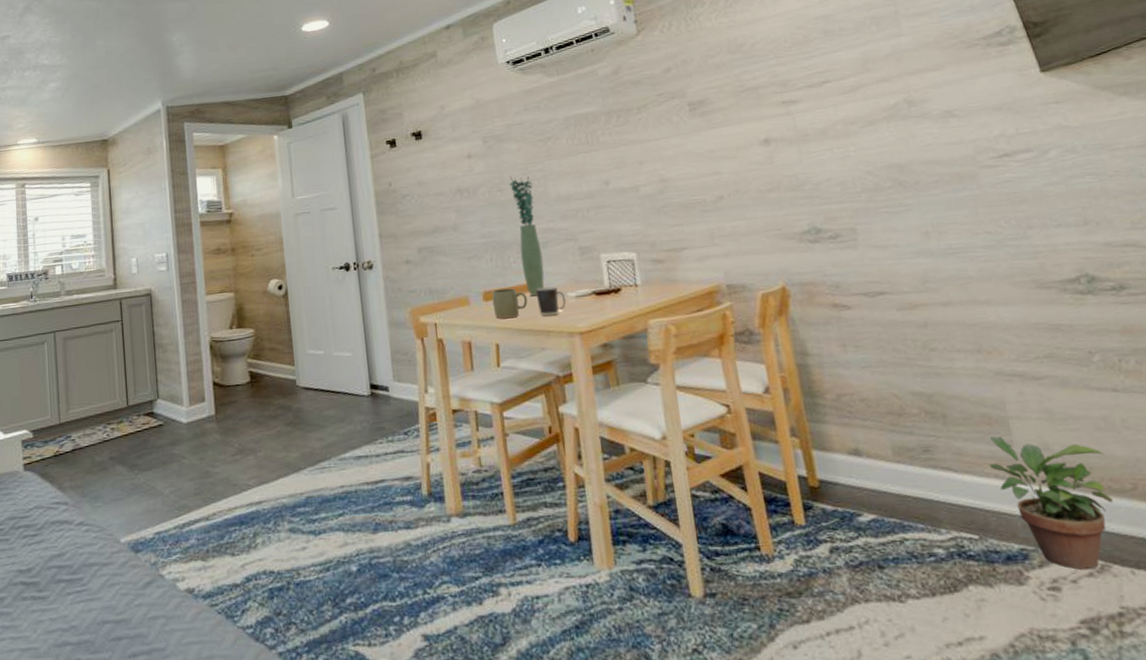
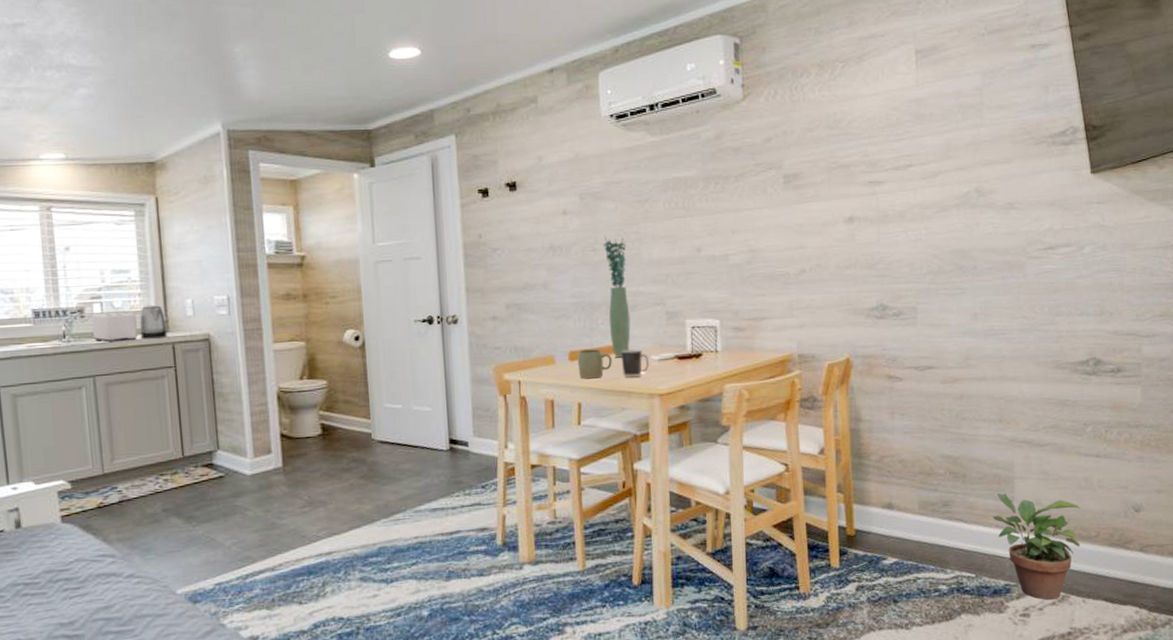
toaster: none [54,273,91,301] -> present [91,312,138,343]
kettle: none [92,264,116,297] -> present [139,304,168,340]

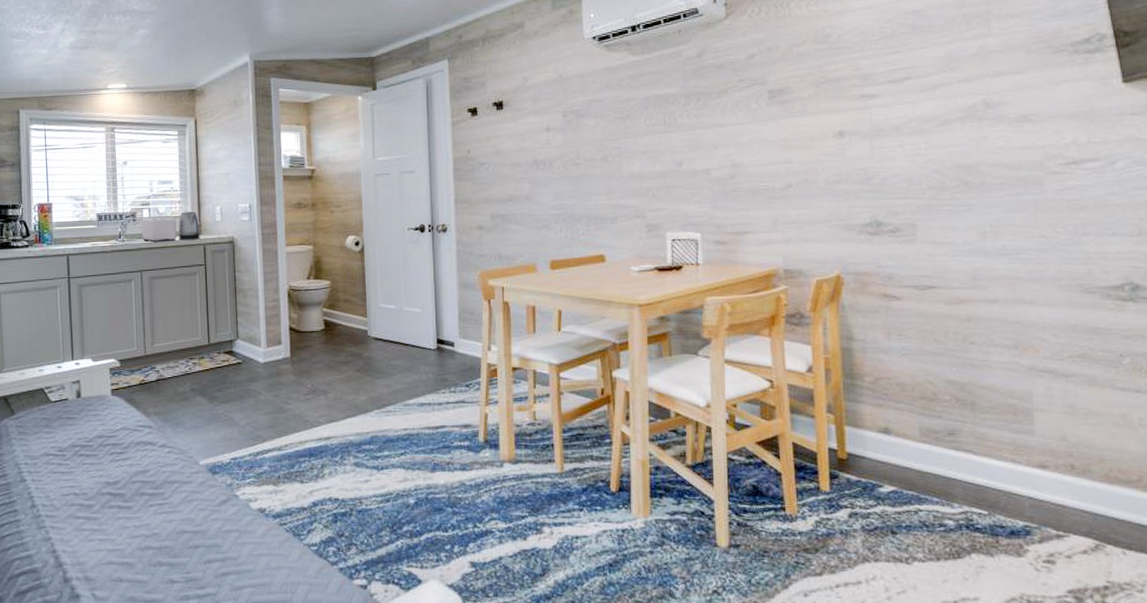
mug: present [577,349,612,379] -> none [558,259,592,287]
vase: present [604,236,631,358] -> none [585,151,611,268]
mug: present [620,349,649,378] -> none [600,260,629,288]
potted plant: present [992,493,1081,600] -> none [1008,425,1117,547]

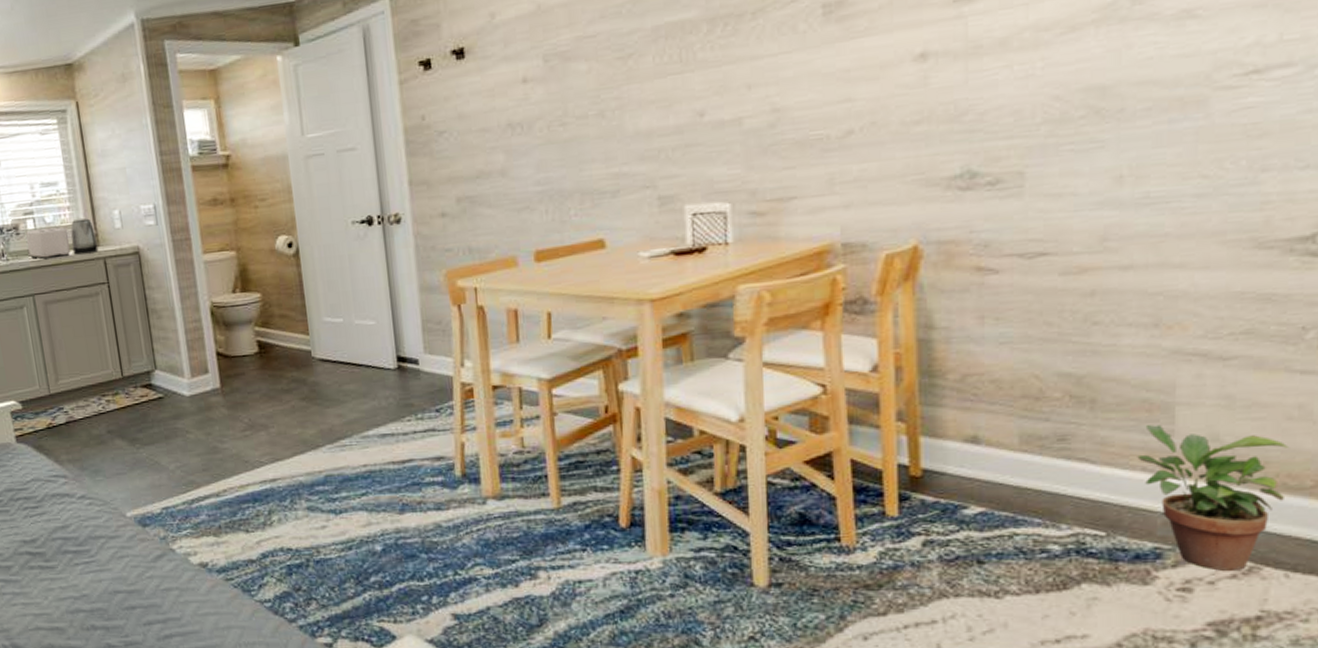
potted plant: none [1008,425,1117,547] -> present [1137,424,1288,571]

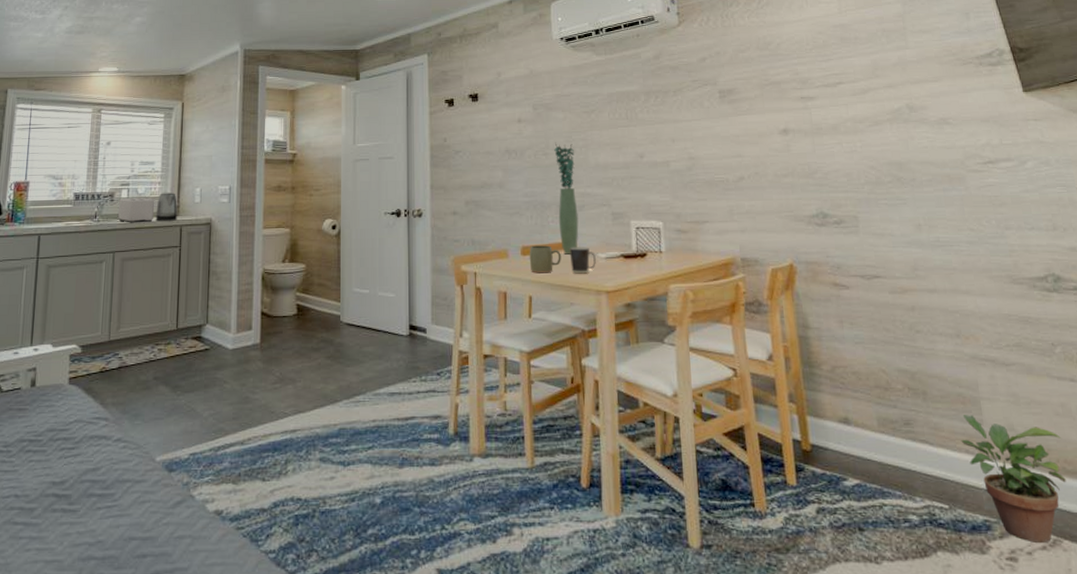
mug: none [545,246,589,283] -> present [529,245,561,273]
vase: none [575,106,612,257] -> present [554,142,579,255]
mug: none [599,244,636,281] -> present [569,247,596,274]

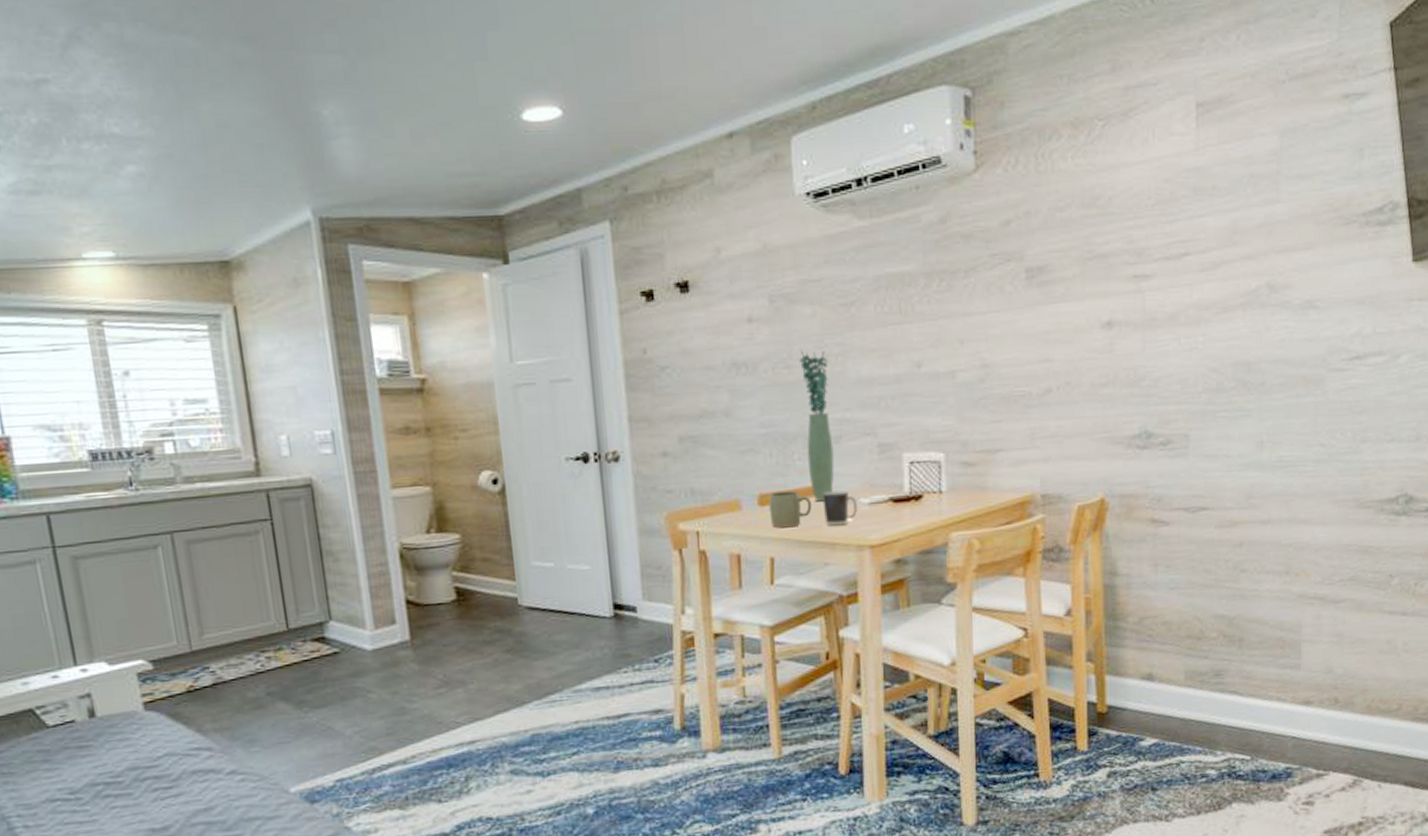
toaster: present [118,198,154,223] -> none [163,453,223,491]
kettle: present [155,192,178,222] -> none [223,442,260,487]
potted plant: present [961,415,1066,543] -> none [1273,659,1381,785]

